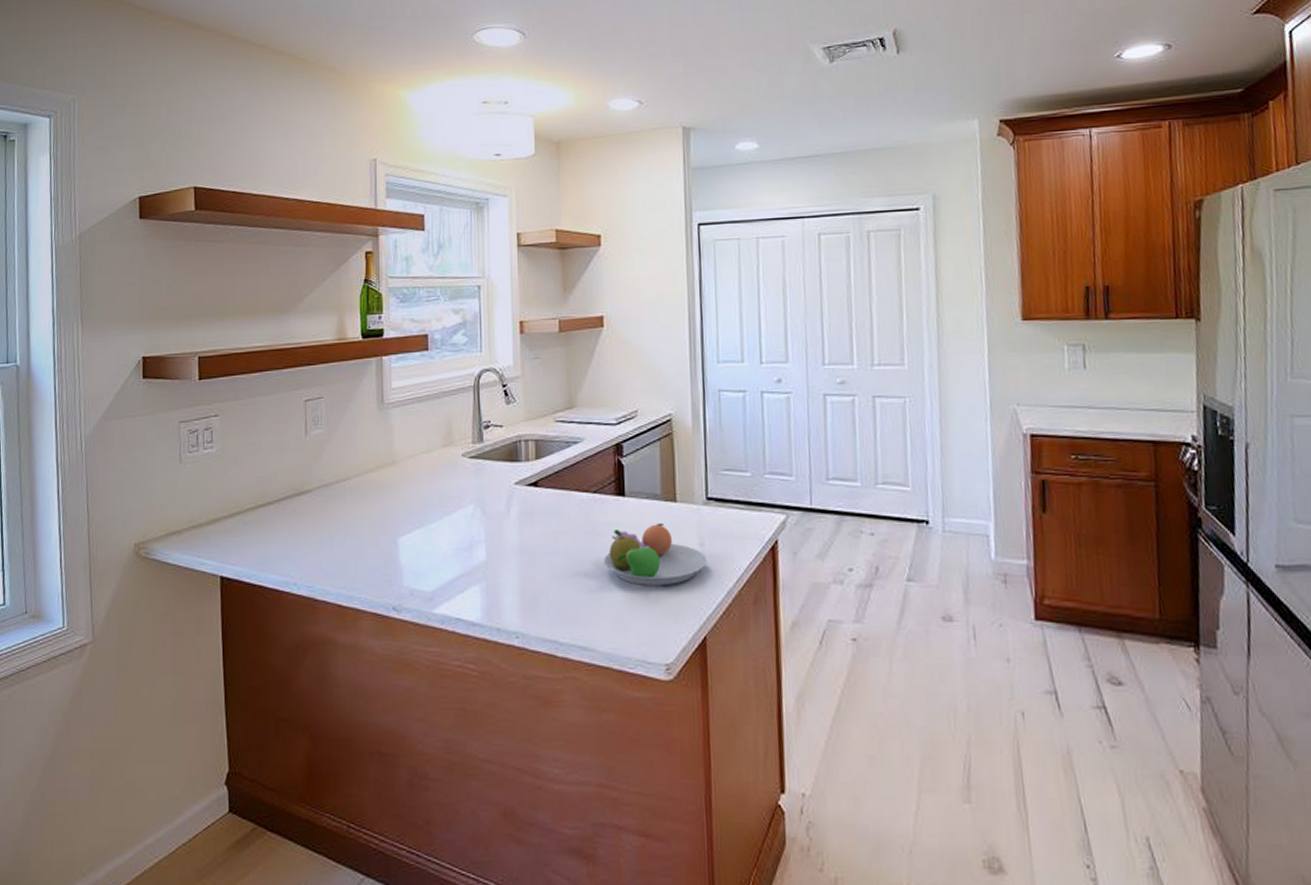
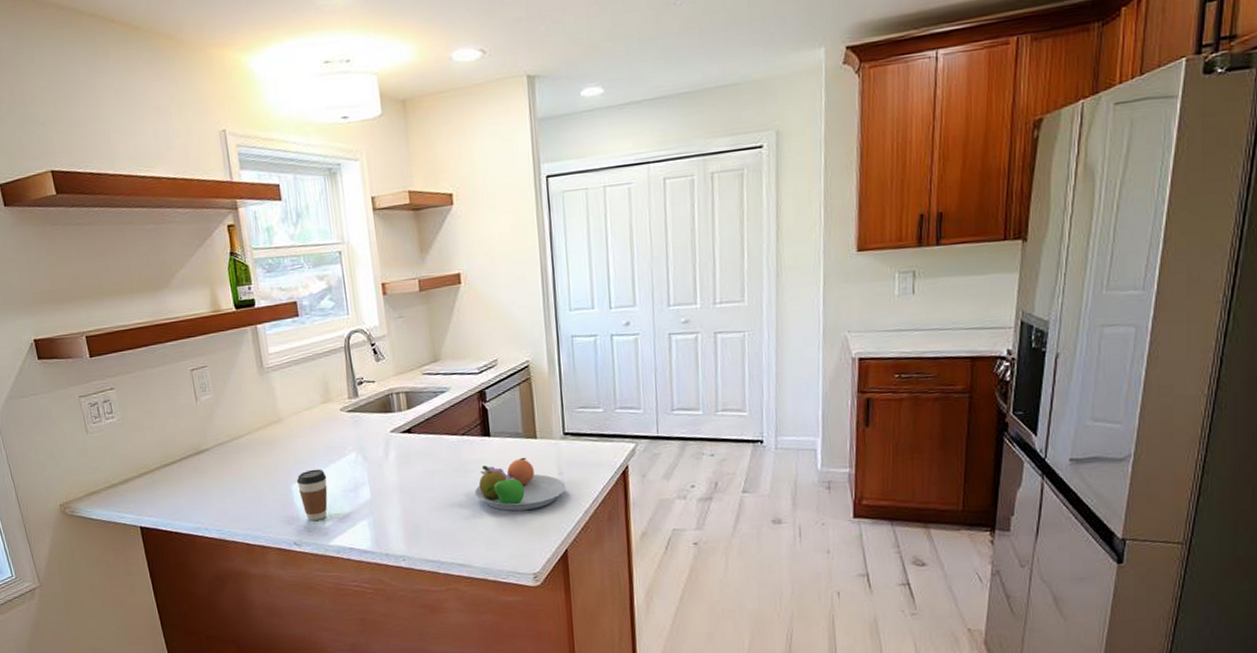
coffee cup: none [404,521,439,582] -> present [296,468,328,521]

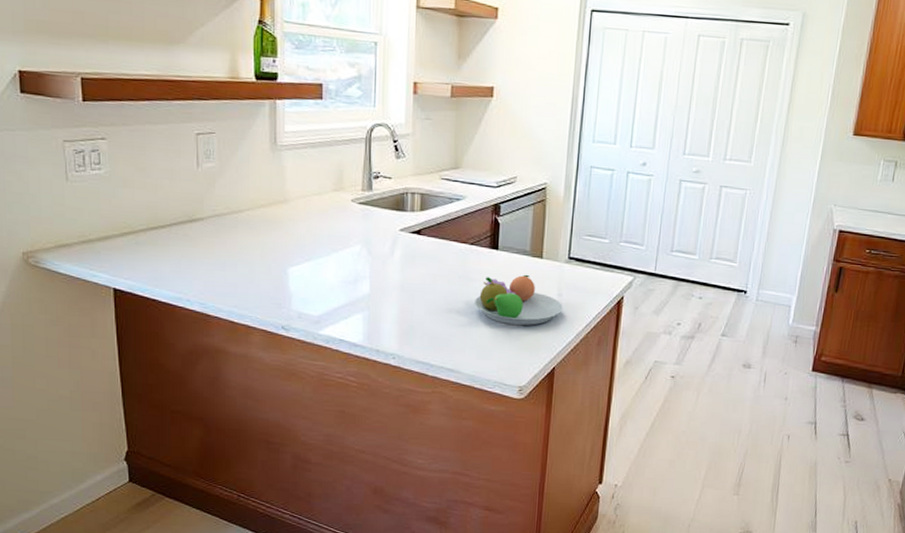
coffee cup: present [296,468,328,521] -> none [294,255,327,308]

